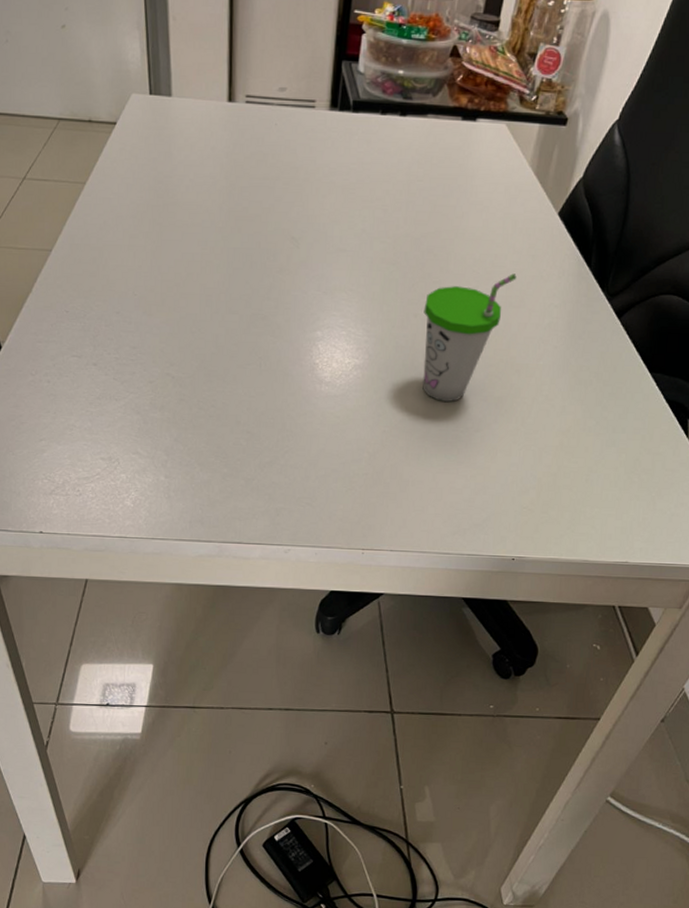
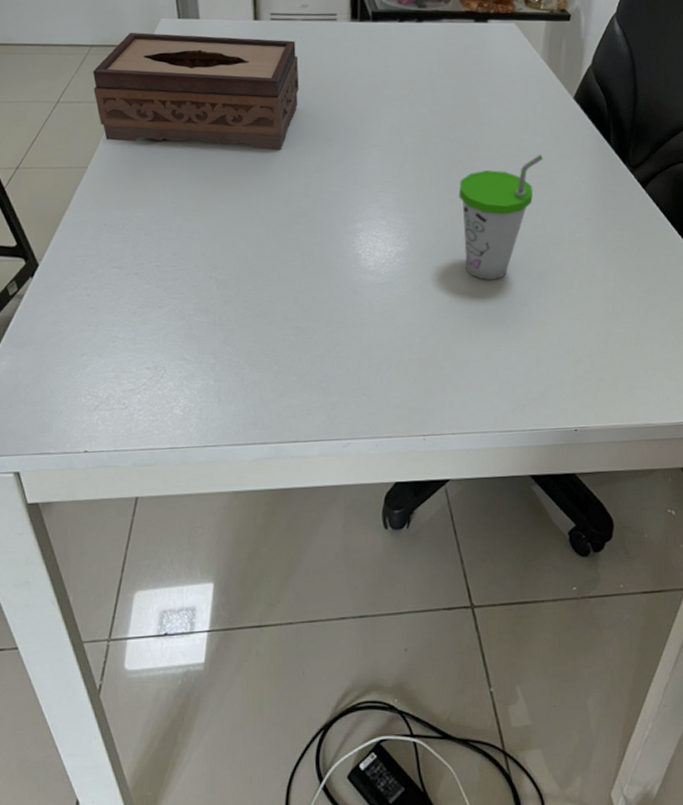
tissue box: none [59,106,272,246] -> present [92,32,299,150]

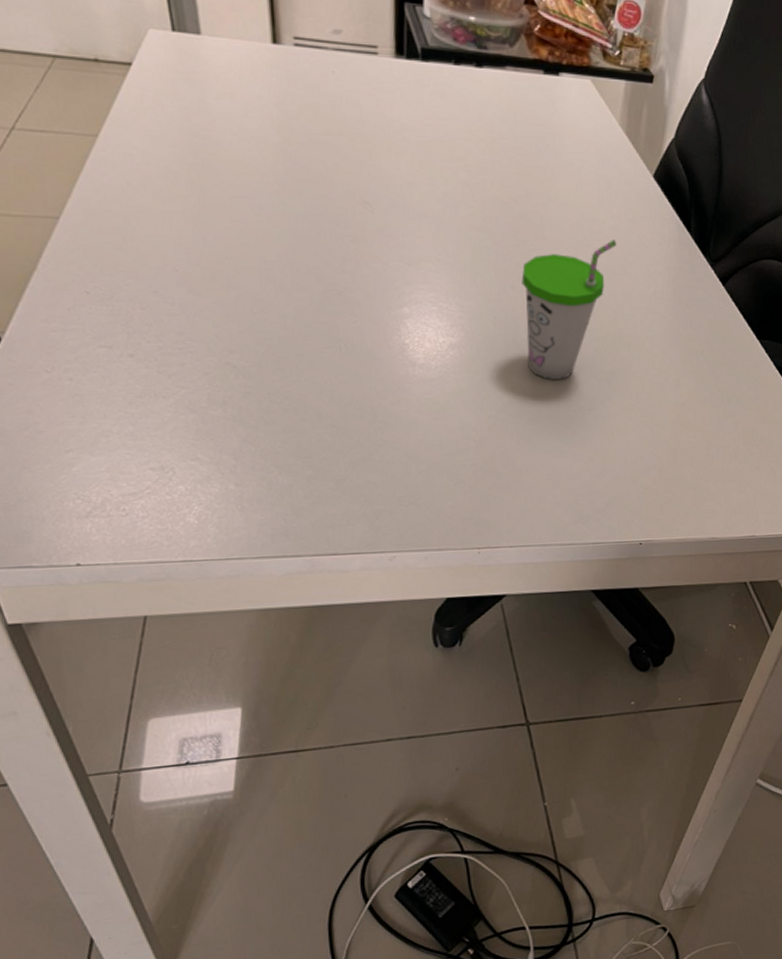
tissue box: present [92,32,299,150] -> none [58,43,331,212]

